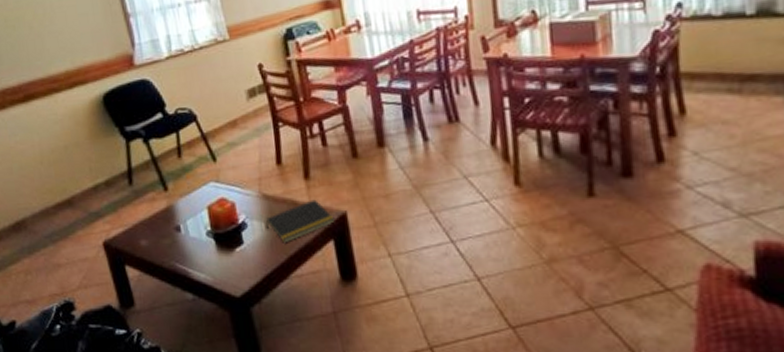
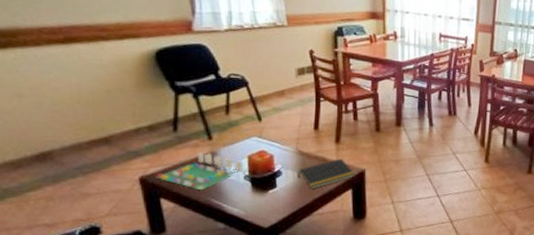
board game: none [118,206,205,254] -> present [156,152,243,191]

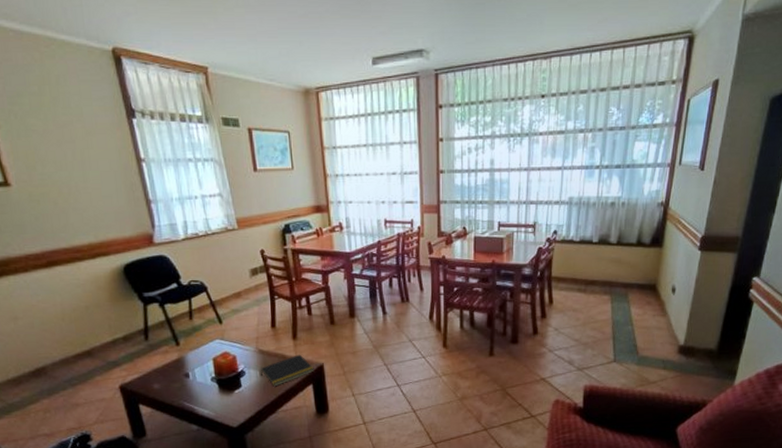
board game: present [156,152,243,191] -> none [133,357,210,395]

